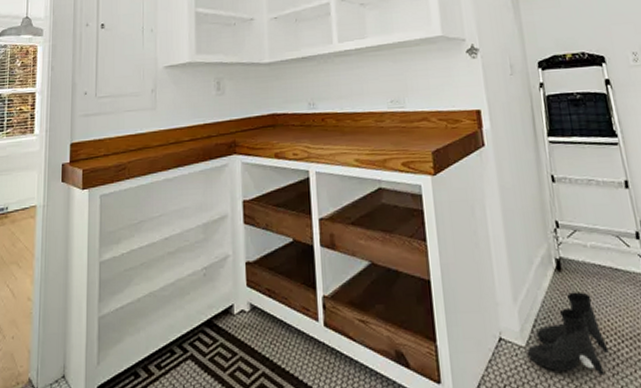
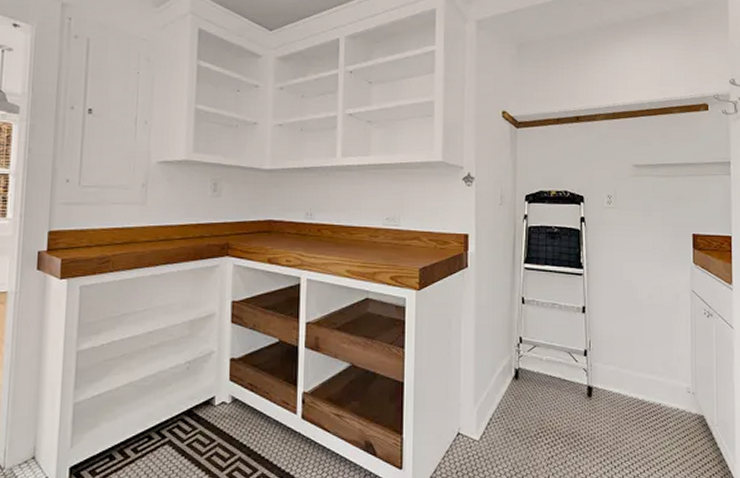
boots: present [526,292,609,376] -> none [479,397,547,465]

